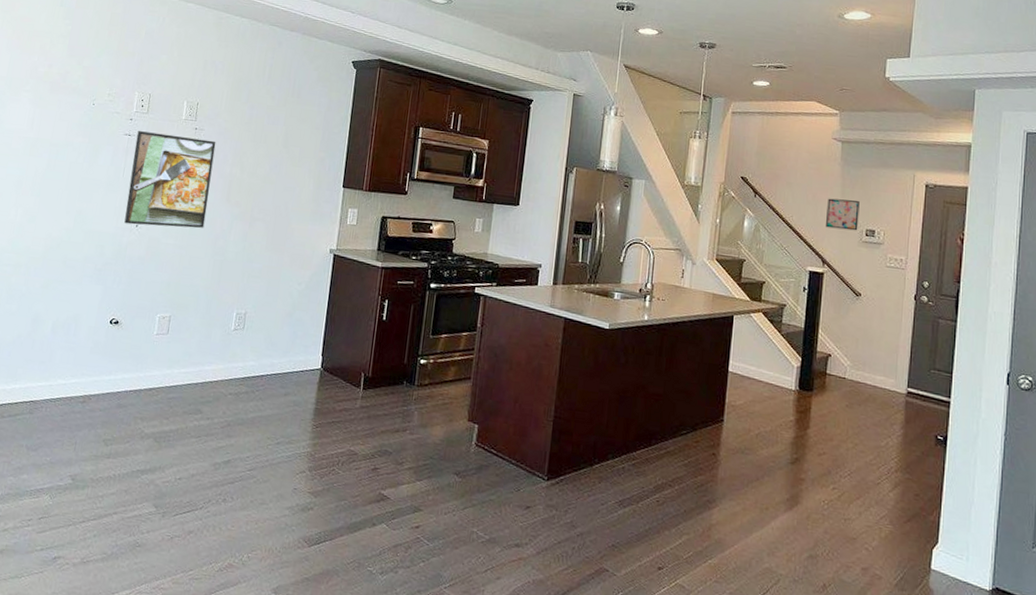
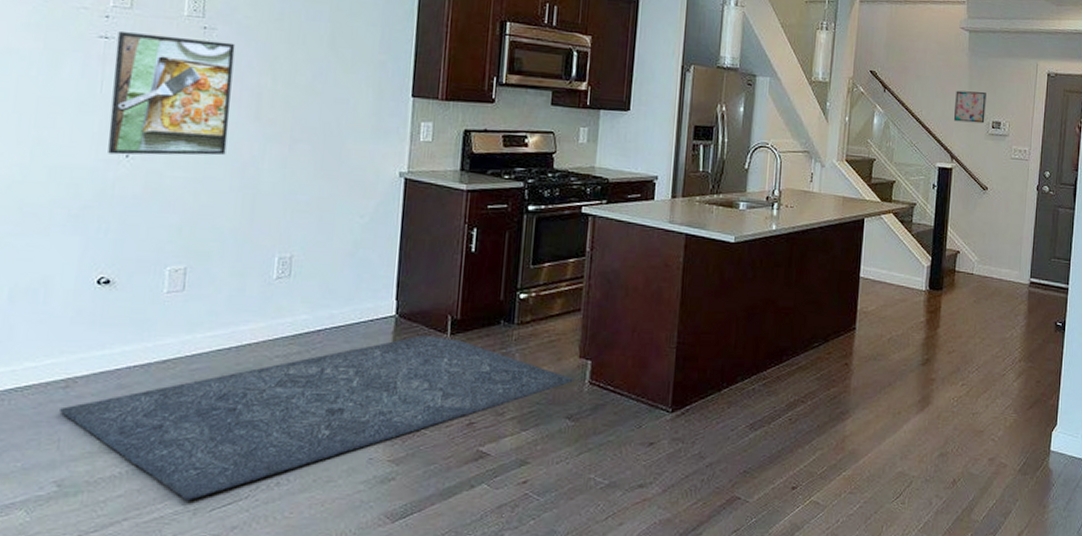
rug: none [78,387,463,505] -> present [60,335,575,501]

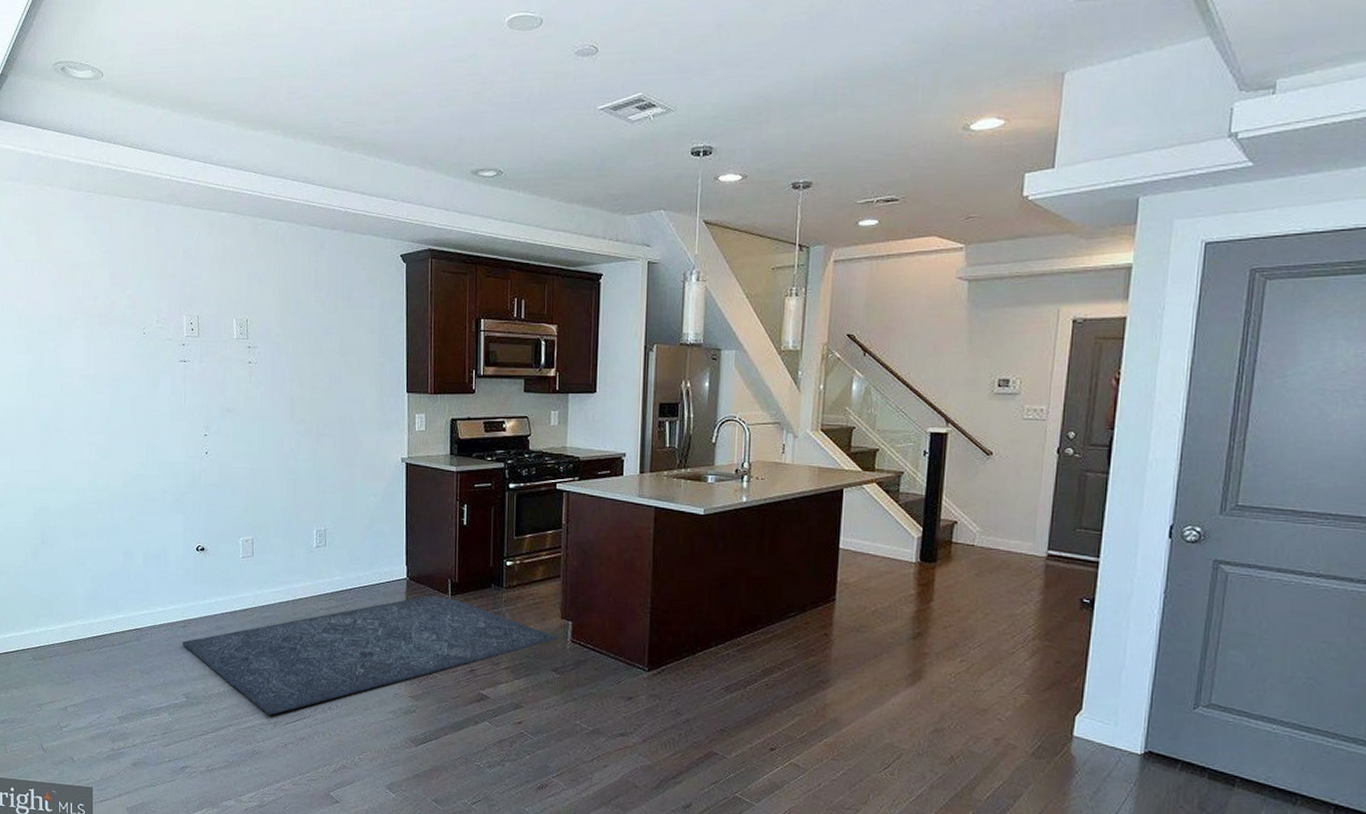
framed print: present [108,32,236,156] -> none [192,356,273,452]
wall art: present [954,90,986,124] -> none [950,348,991,382]

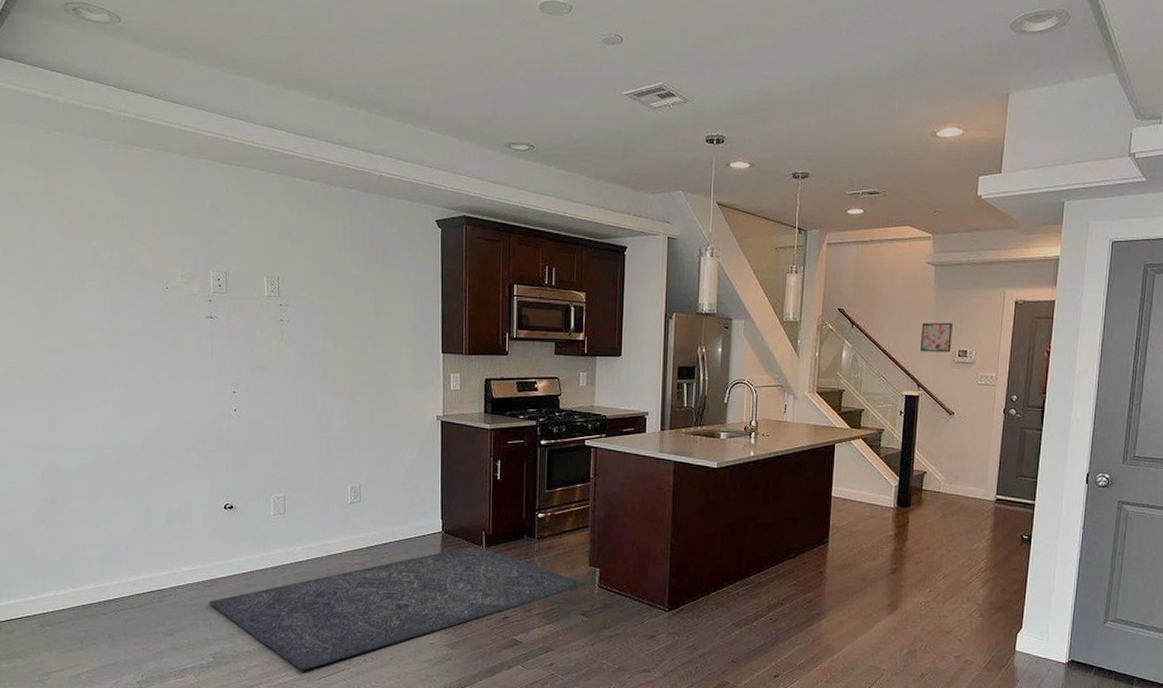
wall art: none [950,348,991,382] -> present [921,323,953,353]

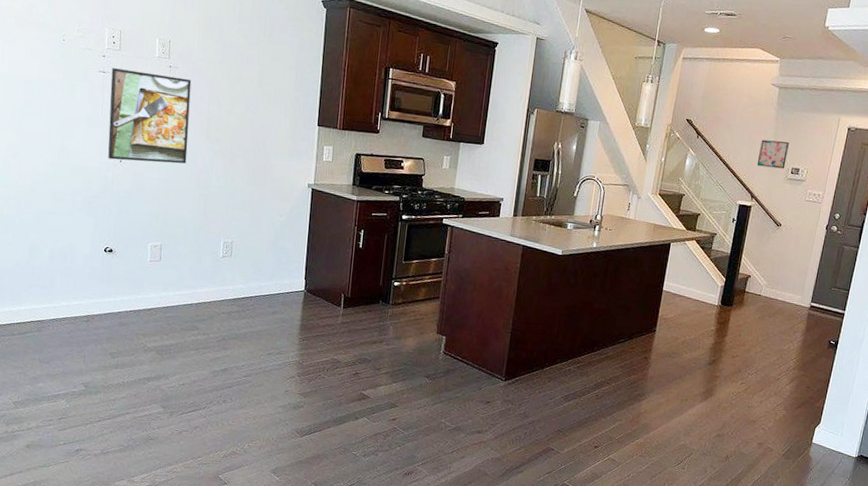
rug: present [209,548,586,671] -> none [84,306,433,406]
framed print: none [219,312,305,410] -> present [108,68,192,164]

